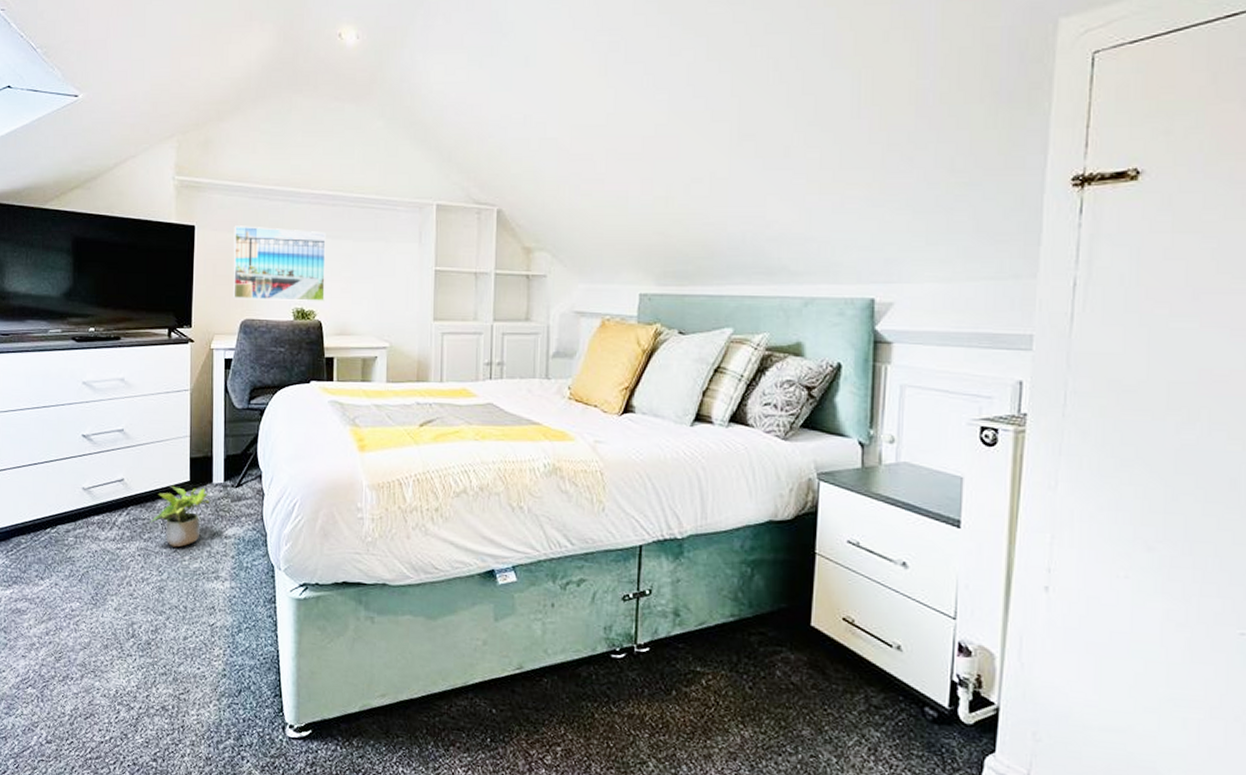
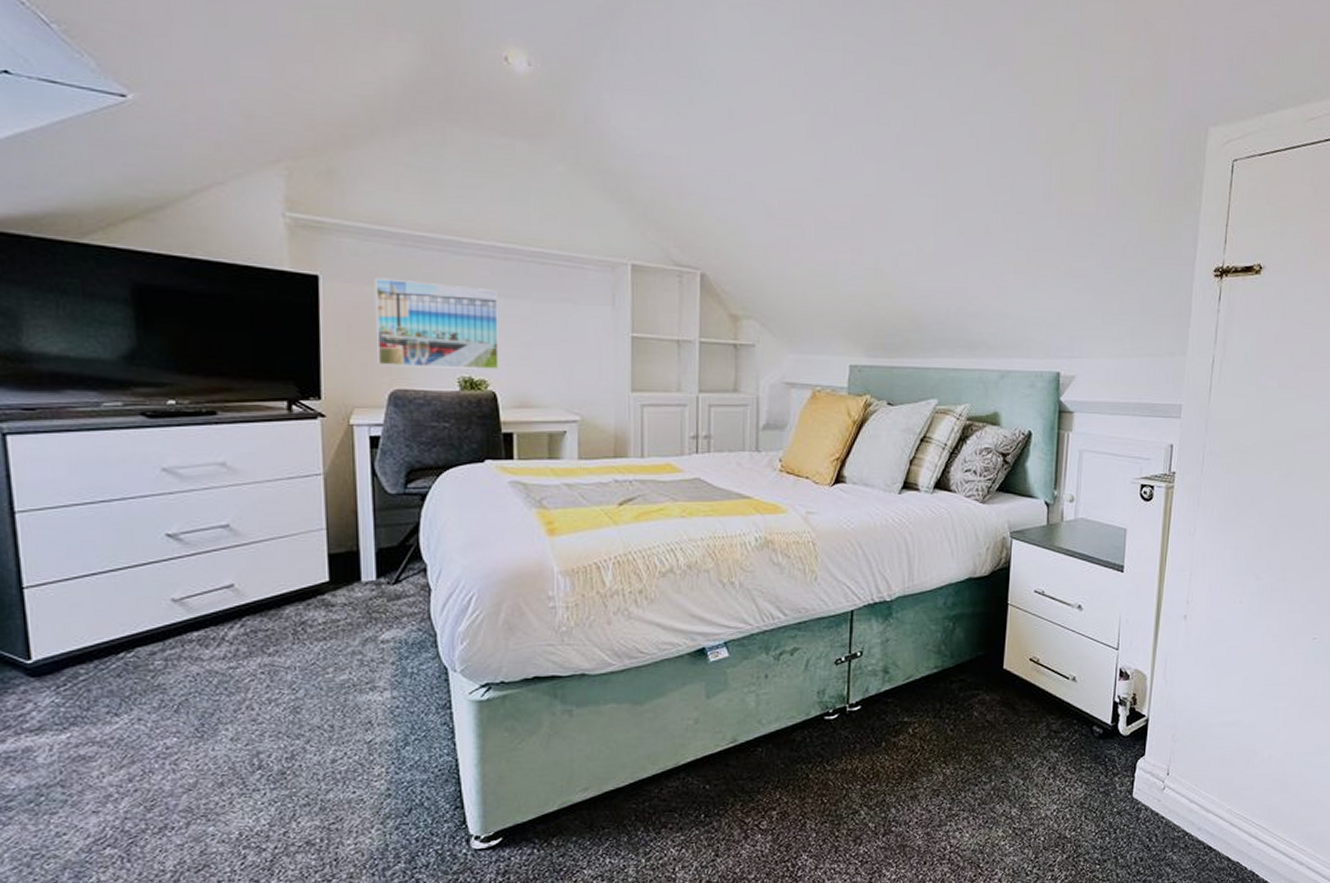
potted plant: present [150,485,210,548] -> none [275,587,359,660]

